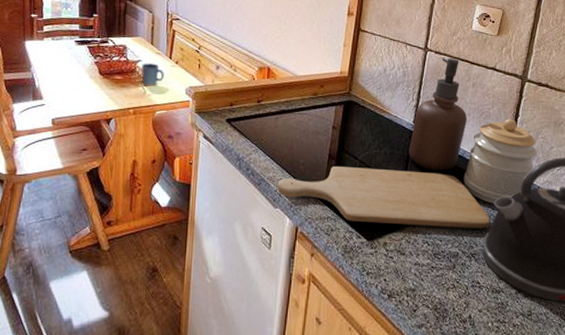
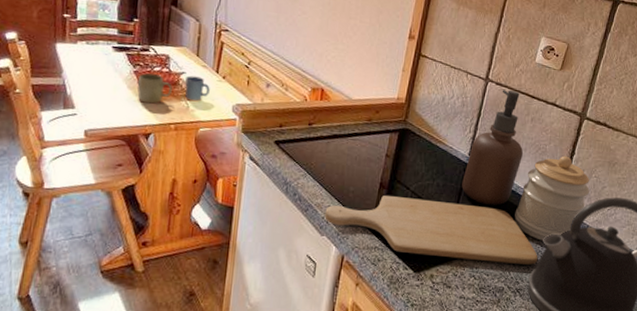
mug: none [98,62,130,91] -> present [137,72,172,104]

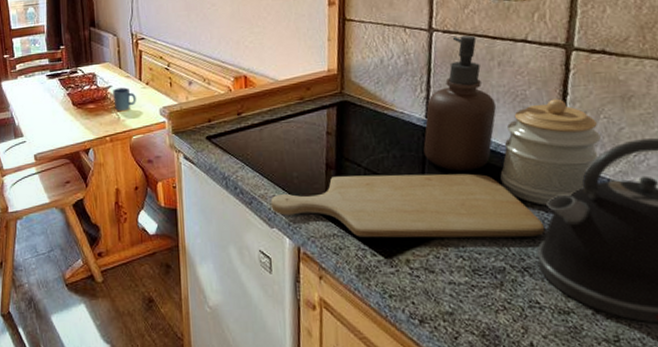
mug: present [137,72,172,104] -> none [71,92,103,121]

